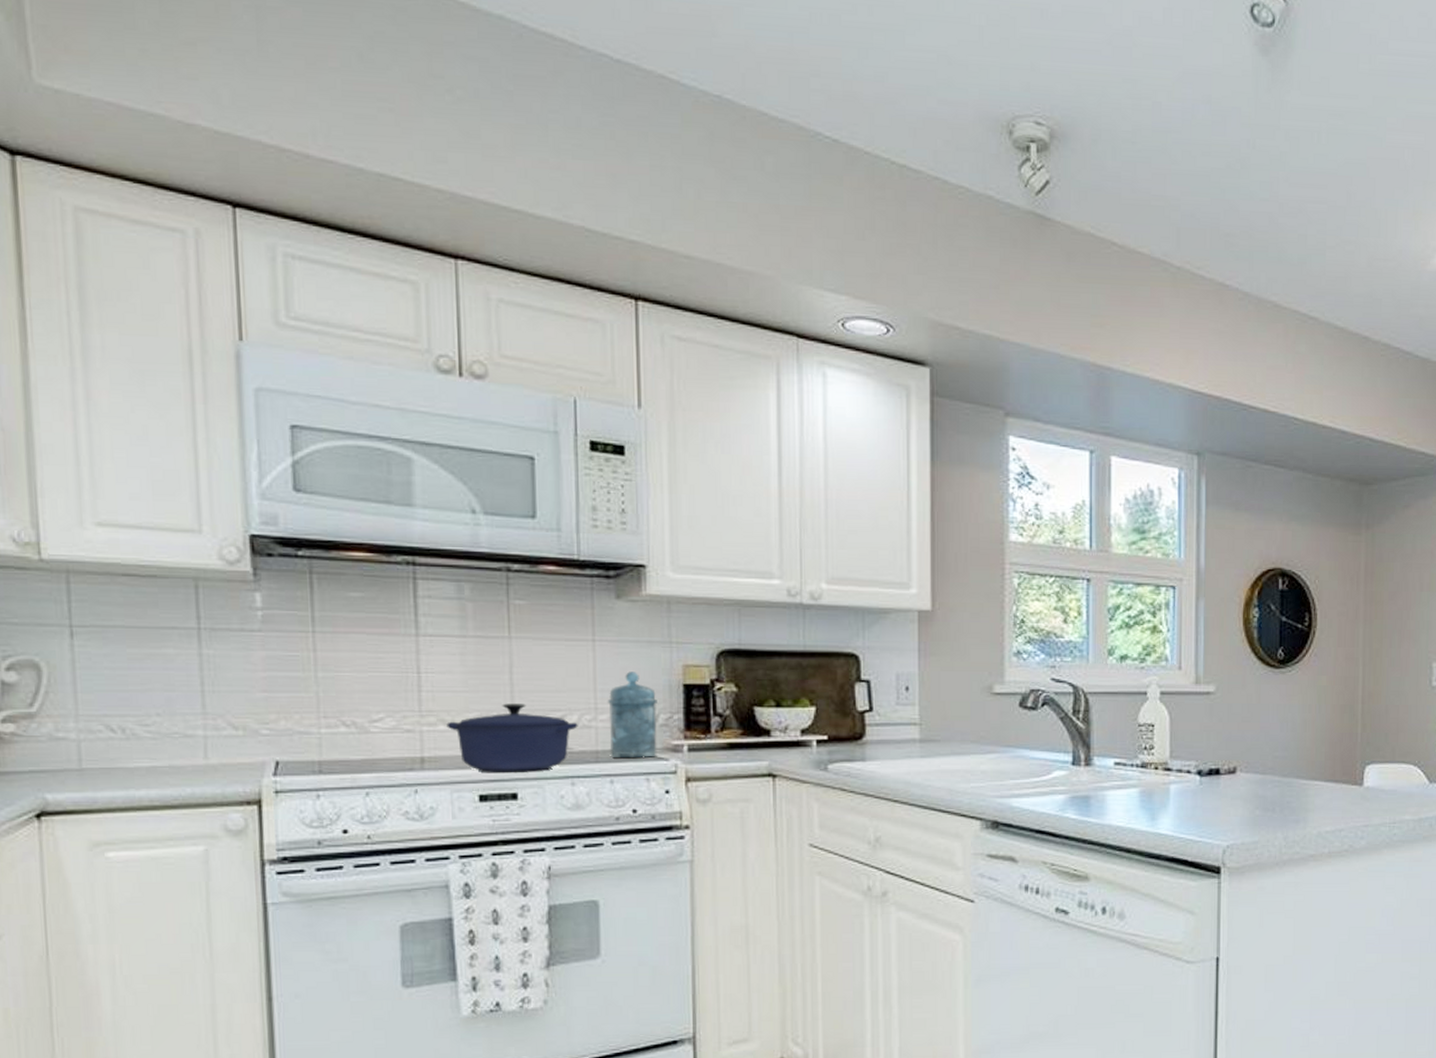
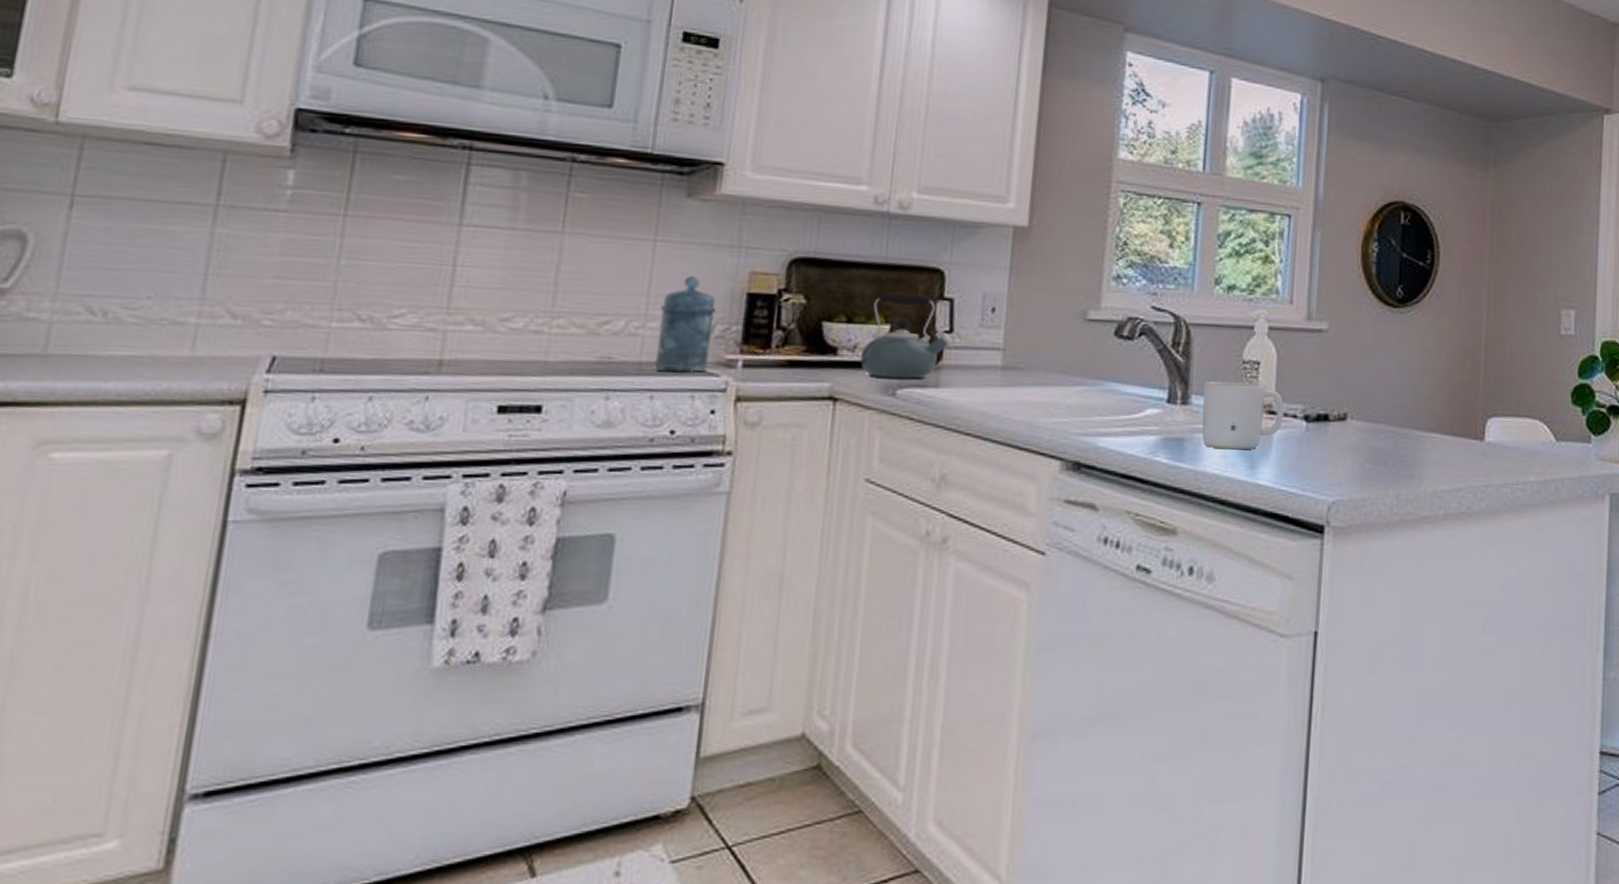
cooking pot: present [446,703,578,772] -> none [475,304,624,382]
kettle: none [792,677,874,754] -> present [860,293,953,379]
mug: none [1104,743,1179,804] -> present [1201,381,1285,450]

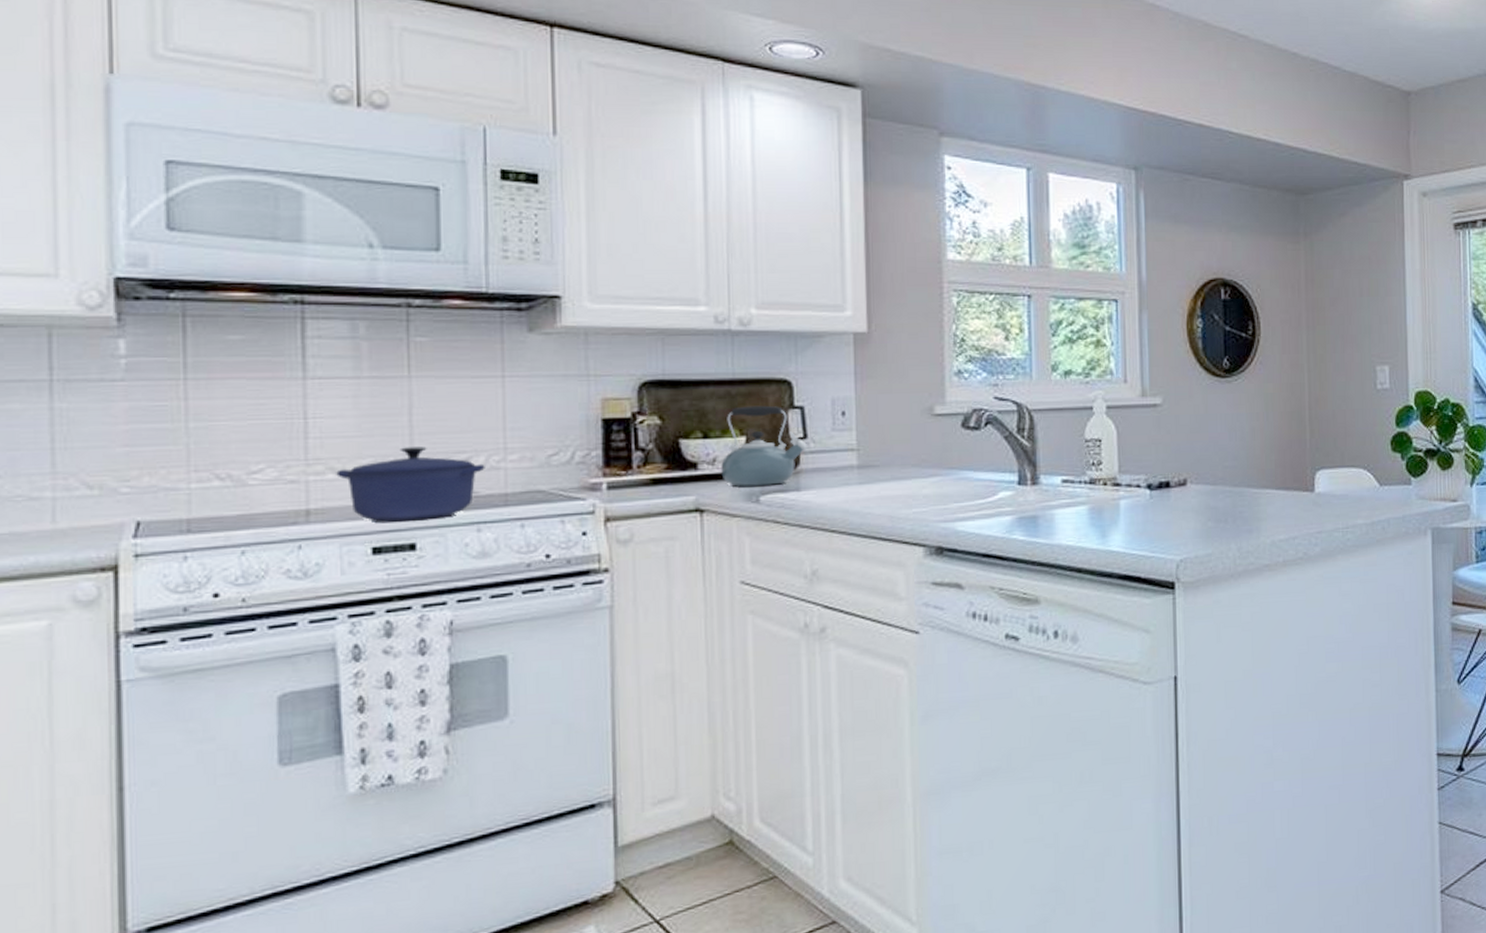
cooking pot: none [475,304,624,382] -> present [336,447,485,522]
canister: present [654,276,716,373] -> none [517,407,573,500]
mug: present [1201,381,1285,450] -> none [1050,459,1129,522]

